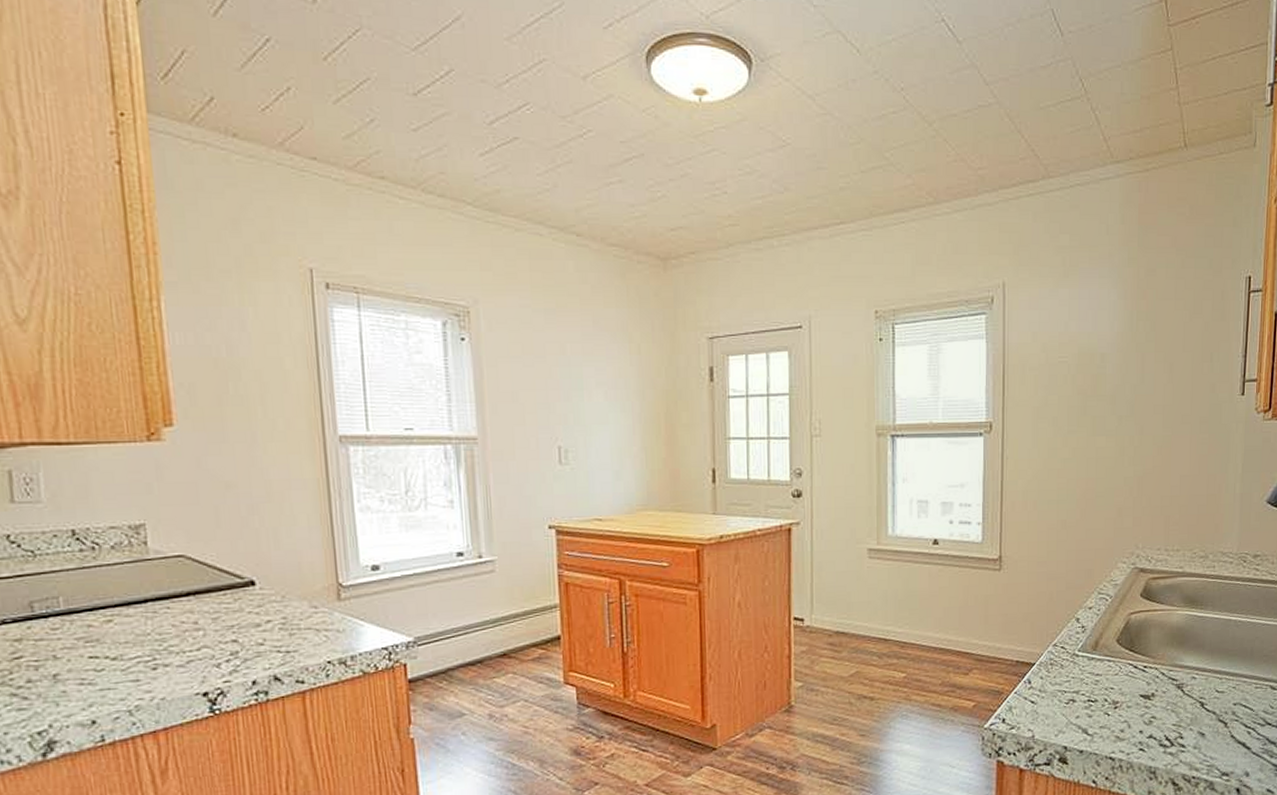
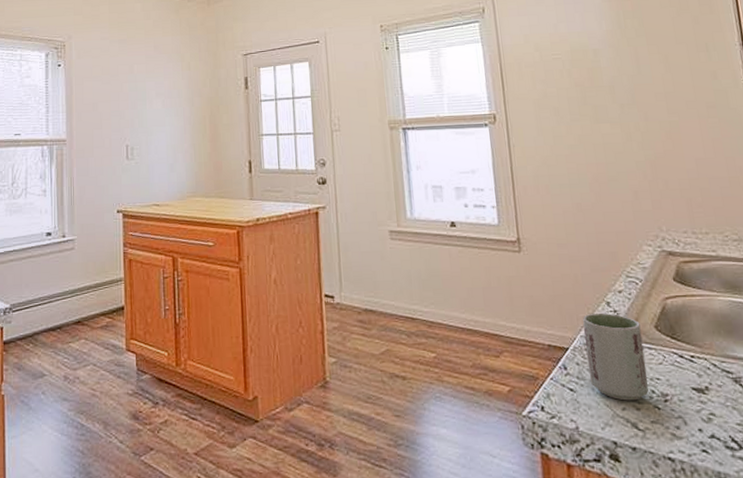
cup: none [1050,628,1104,710] -> present [583,312,649,401]

